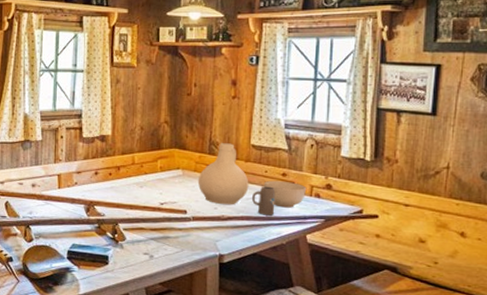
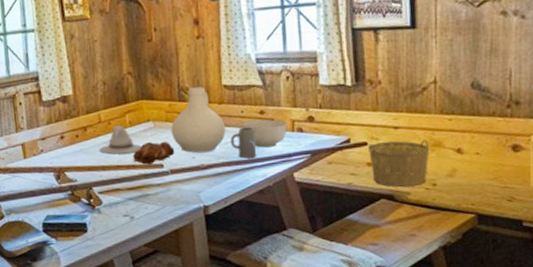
hat: none [130,168,169,196] -> present [100,125,142,155]
bread loaf: none [160,188,199,209] -> present [133,141,175,165]
basket: none [378,217,436,263] -> present [368,139,430,188]

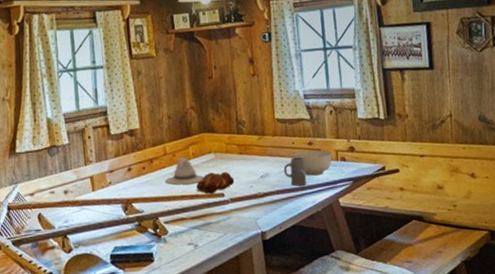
ceramic jug: present [170,86,226,153] -> none [230,120,280,182]
basket: present [368,139,430,188] -> none [400,165,450,209]

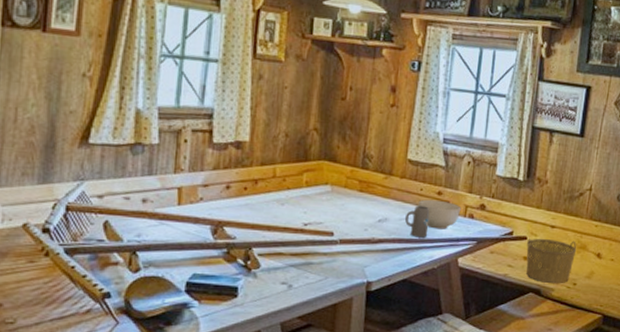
hat: present [165,156,204,185] -> none [268,183,314,216]
bread loaf: present [196,171,235,194] -> none [303,207,349,231]
basket: none [400,165,450,209] -> present [526,239,577,284]

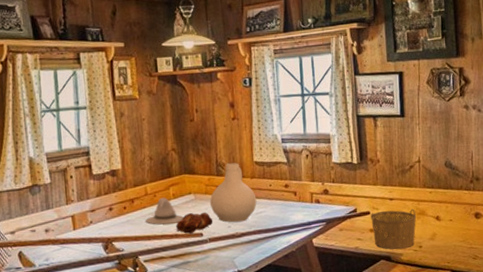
hat: none [268,183,314,216] -> present [146,197,184,225]
bread loaf: none [303,207,349,231] -> present [176,212,213,234]
ceramic jug: none [347,155,403,227] -> present [209,162,257,223]
beer mug: present [405,205,430,238] -> none [261,198,283,227]
bowl: present [417,199,462,229] -> none [269,191,308,217]

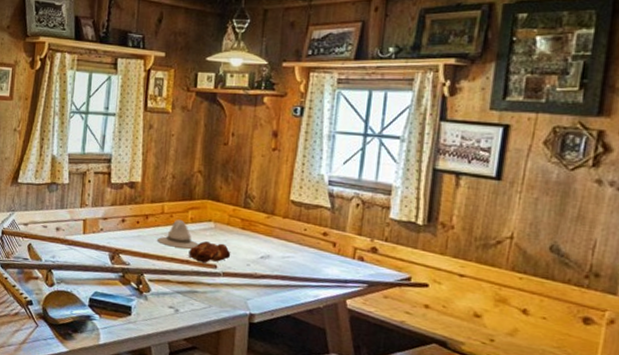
ceramic jug: present [209,162,257,223] -> none [230,196,286,263]
basket: present [371,208,417,250] -> none [428,286,494,339]

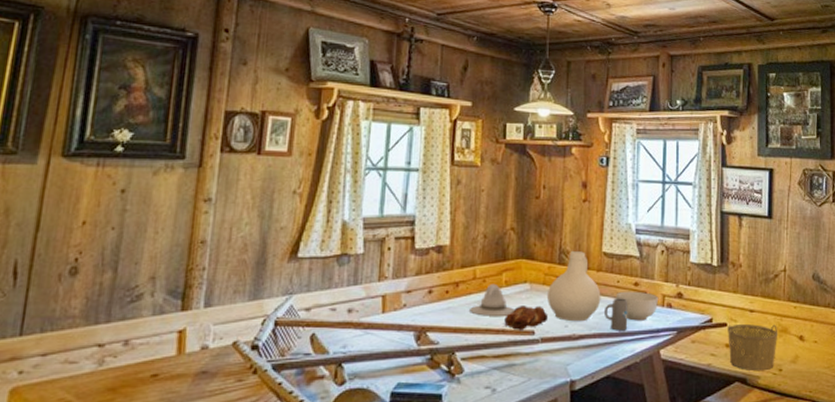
ceramic jug: none [230,196,286,263] -> present [546,250,601,322]
beer mug: none [288,245,315,277] -> present [605,298,628,331]
bowl: none [301,239,350,270] -> present [615,291,659,321]
basket: none [428,286,494,339] -> present [728,324,778,371]

